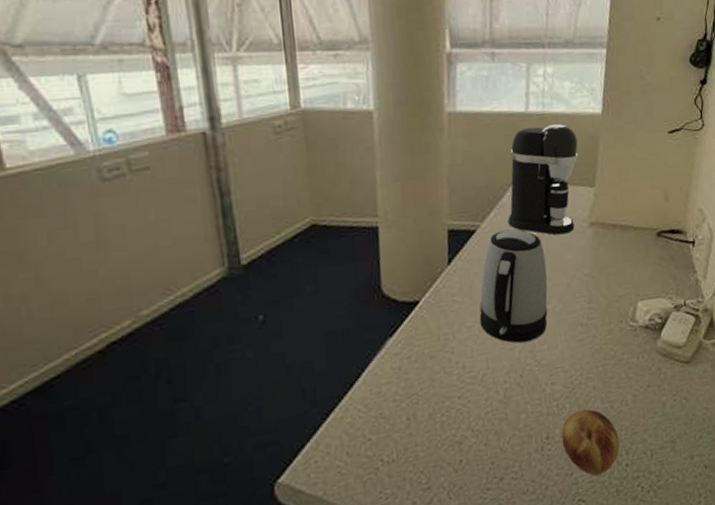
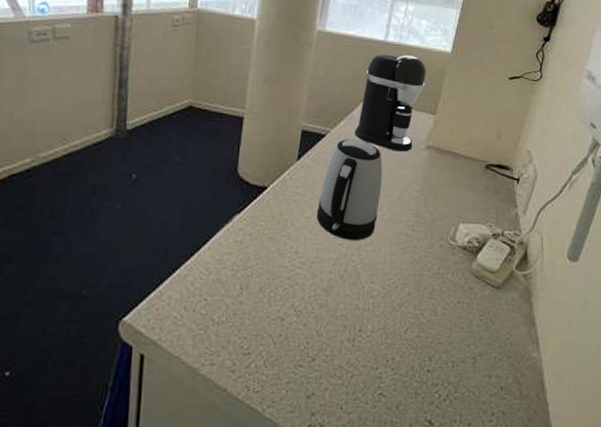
fruit: present [561,409,620,477] -> none [372,312,425,375]

